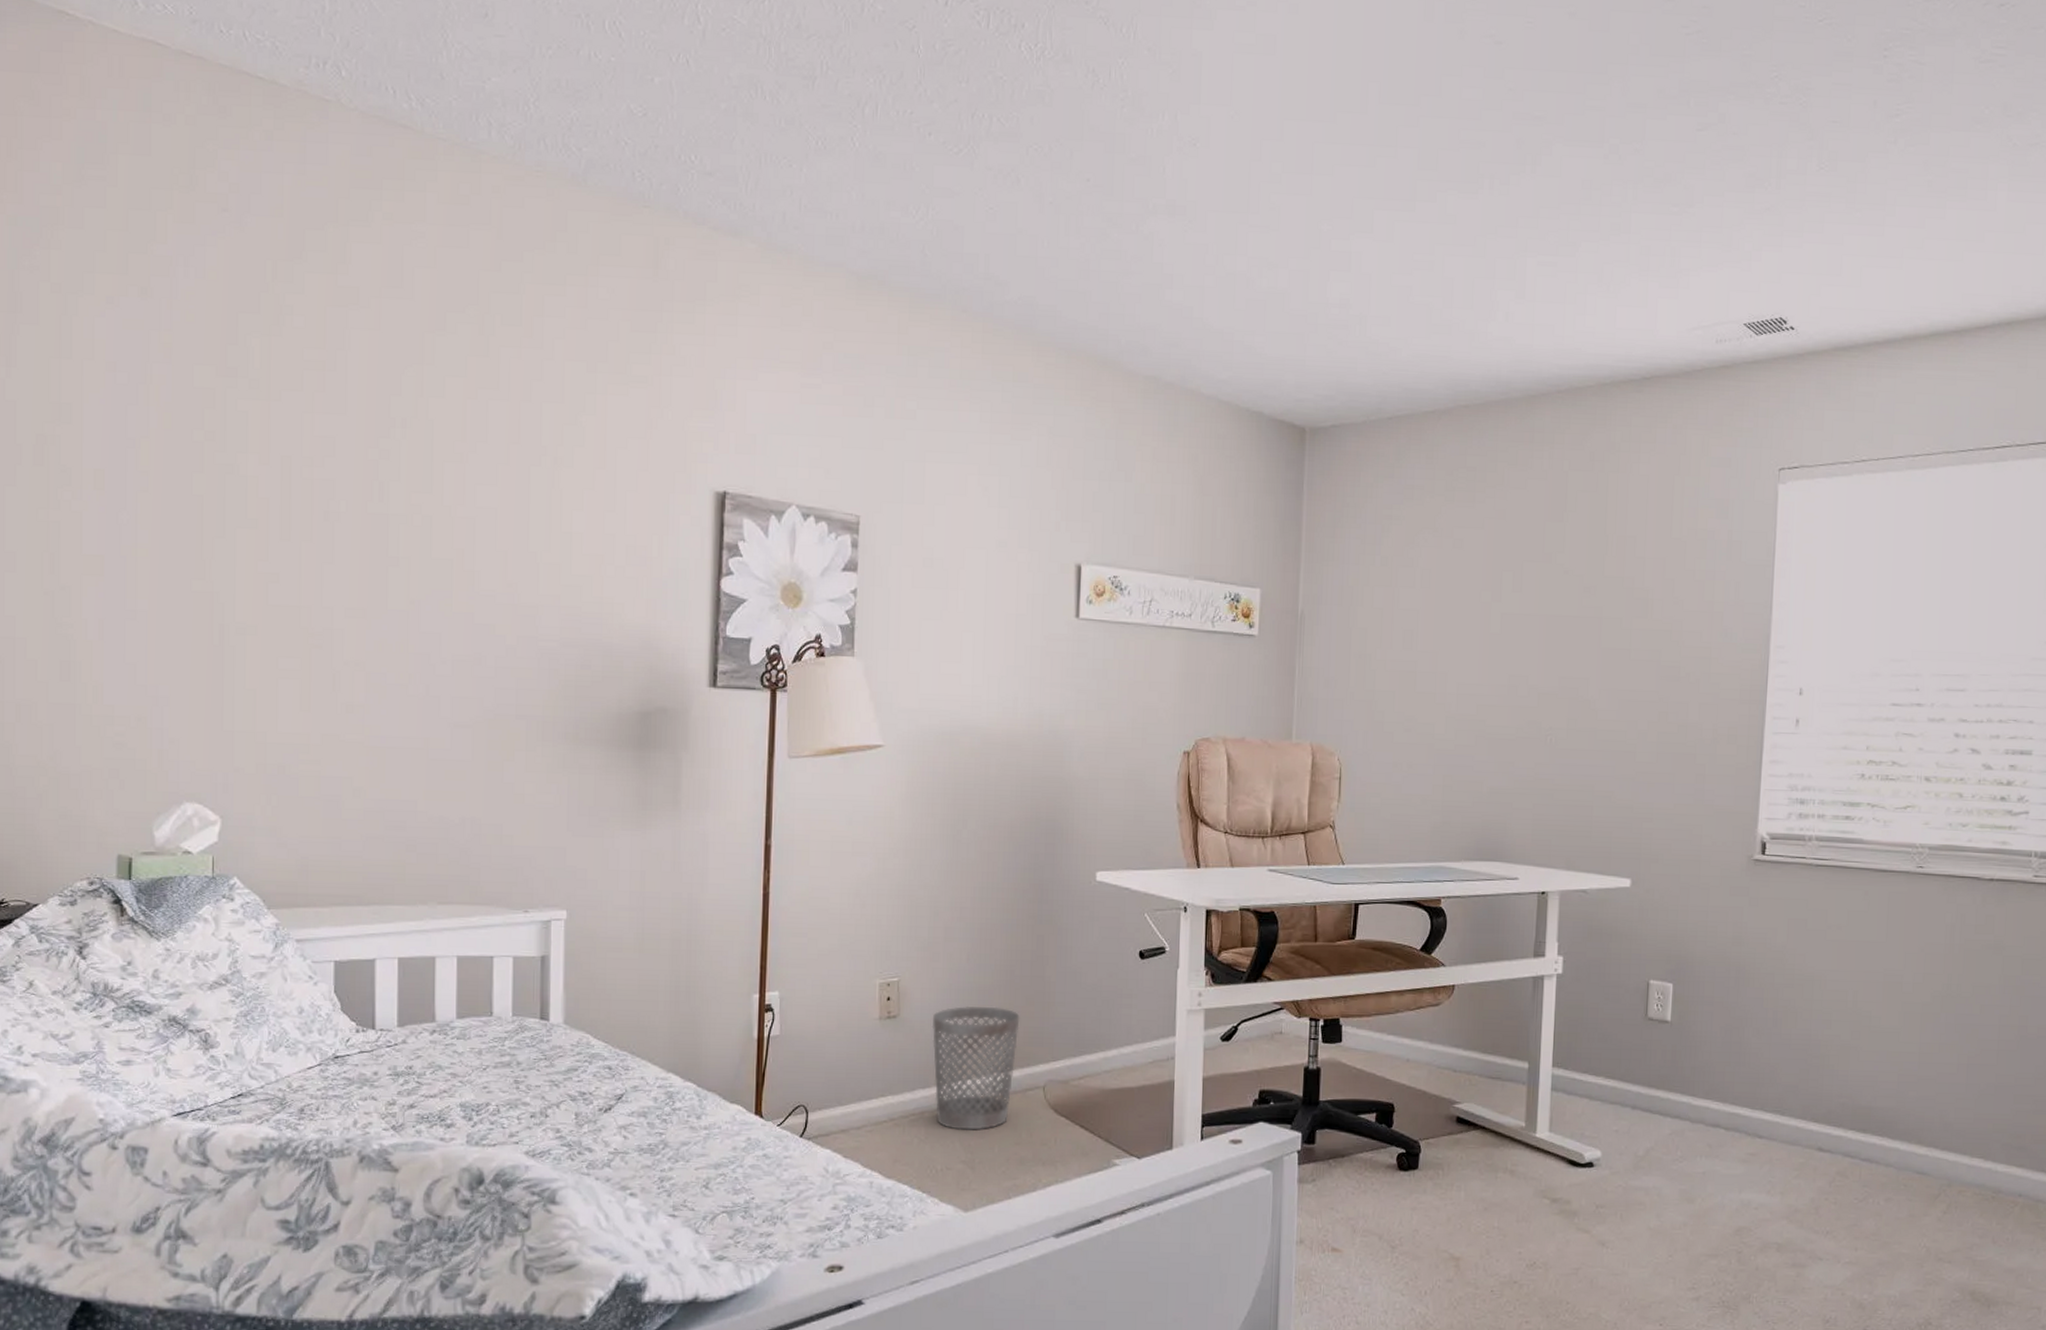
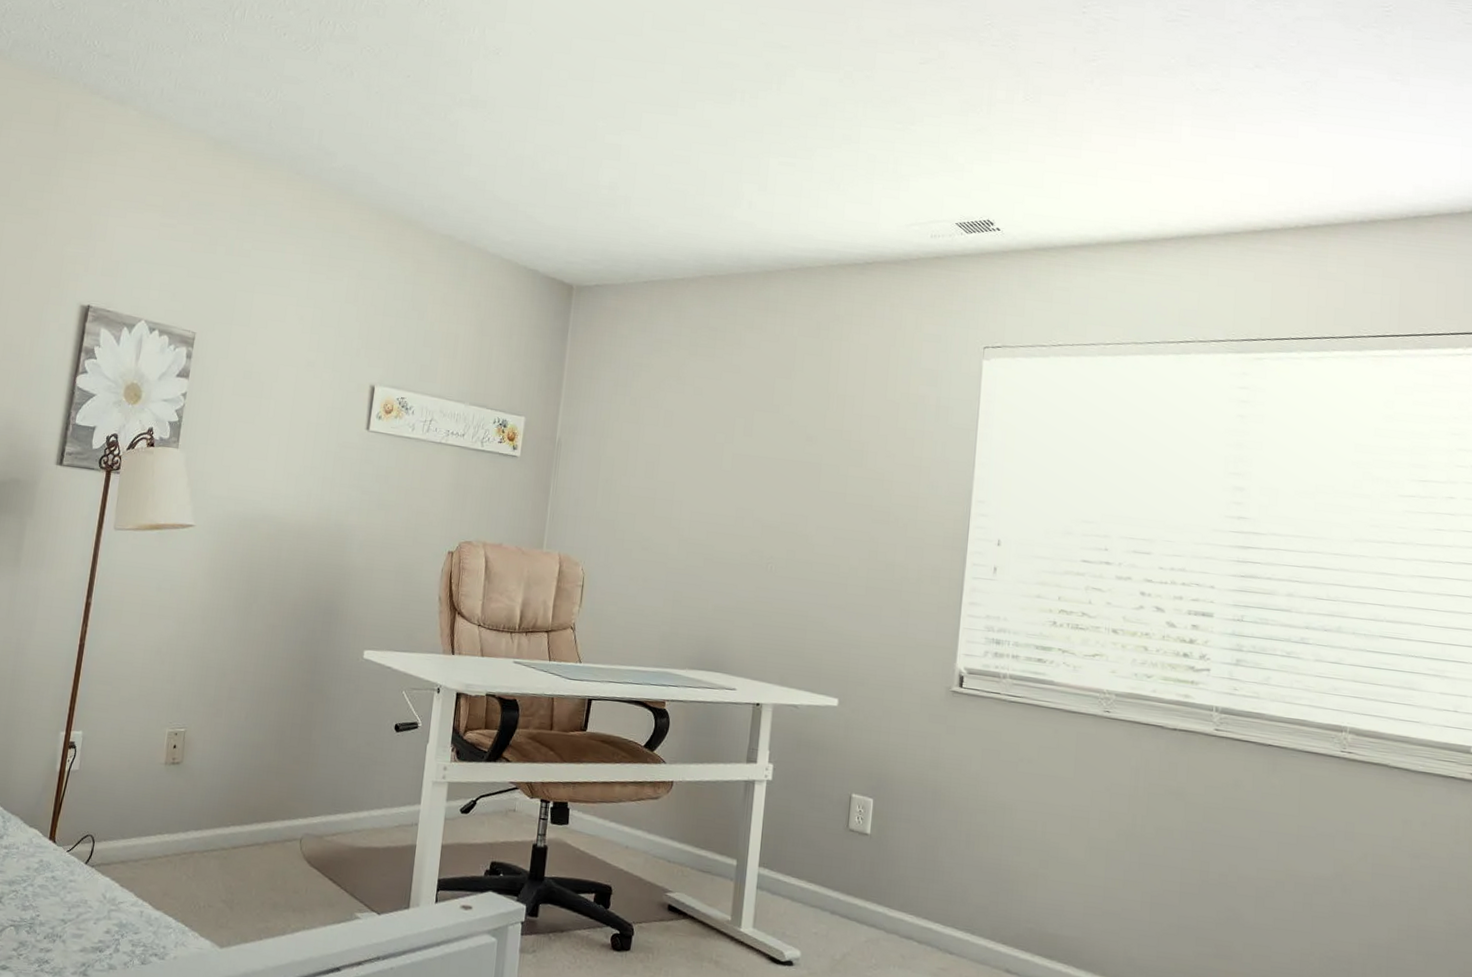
wastebasket: present [932,1007,1020,1131] -> none [205,759,286,874]

